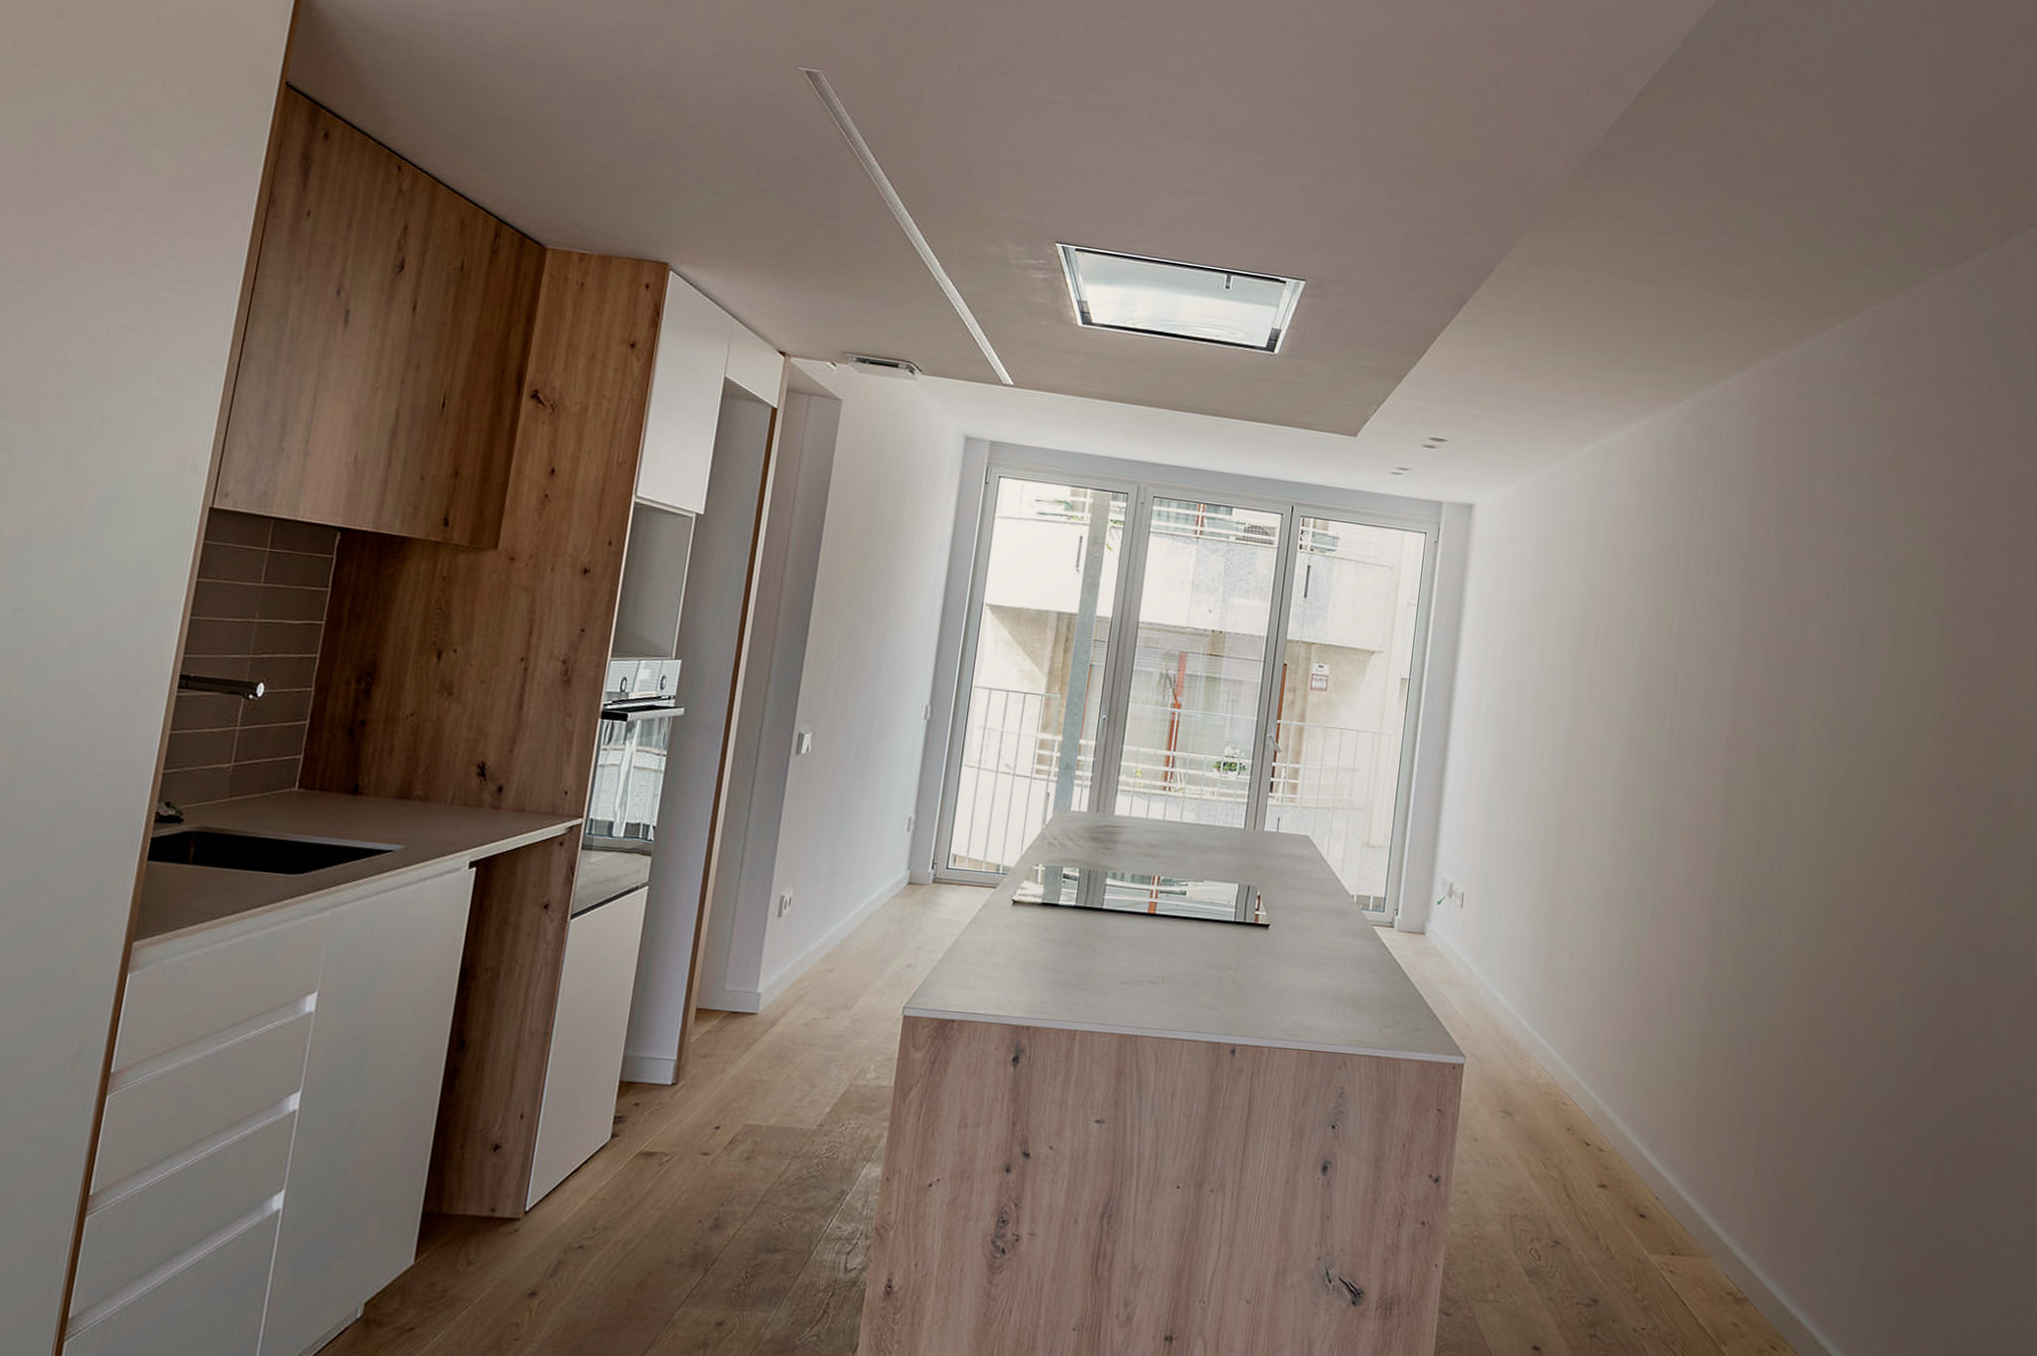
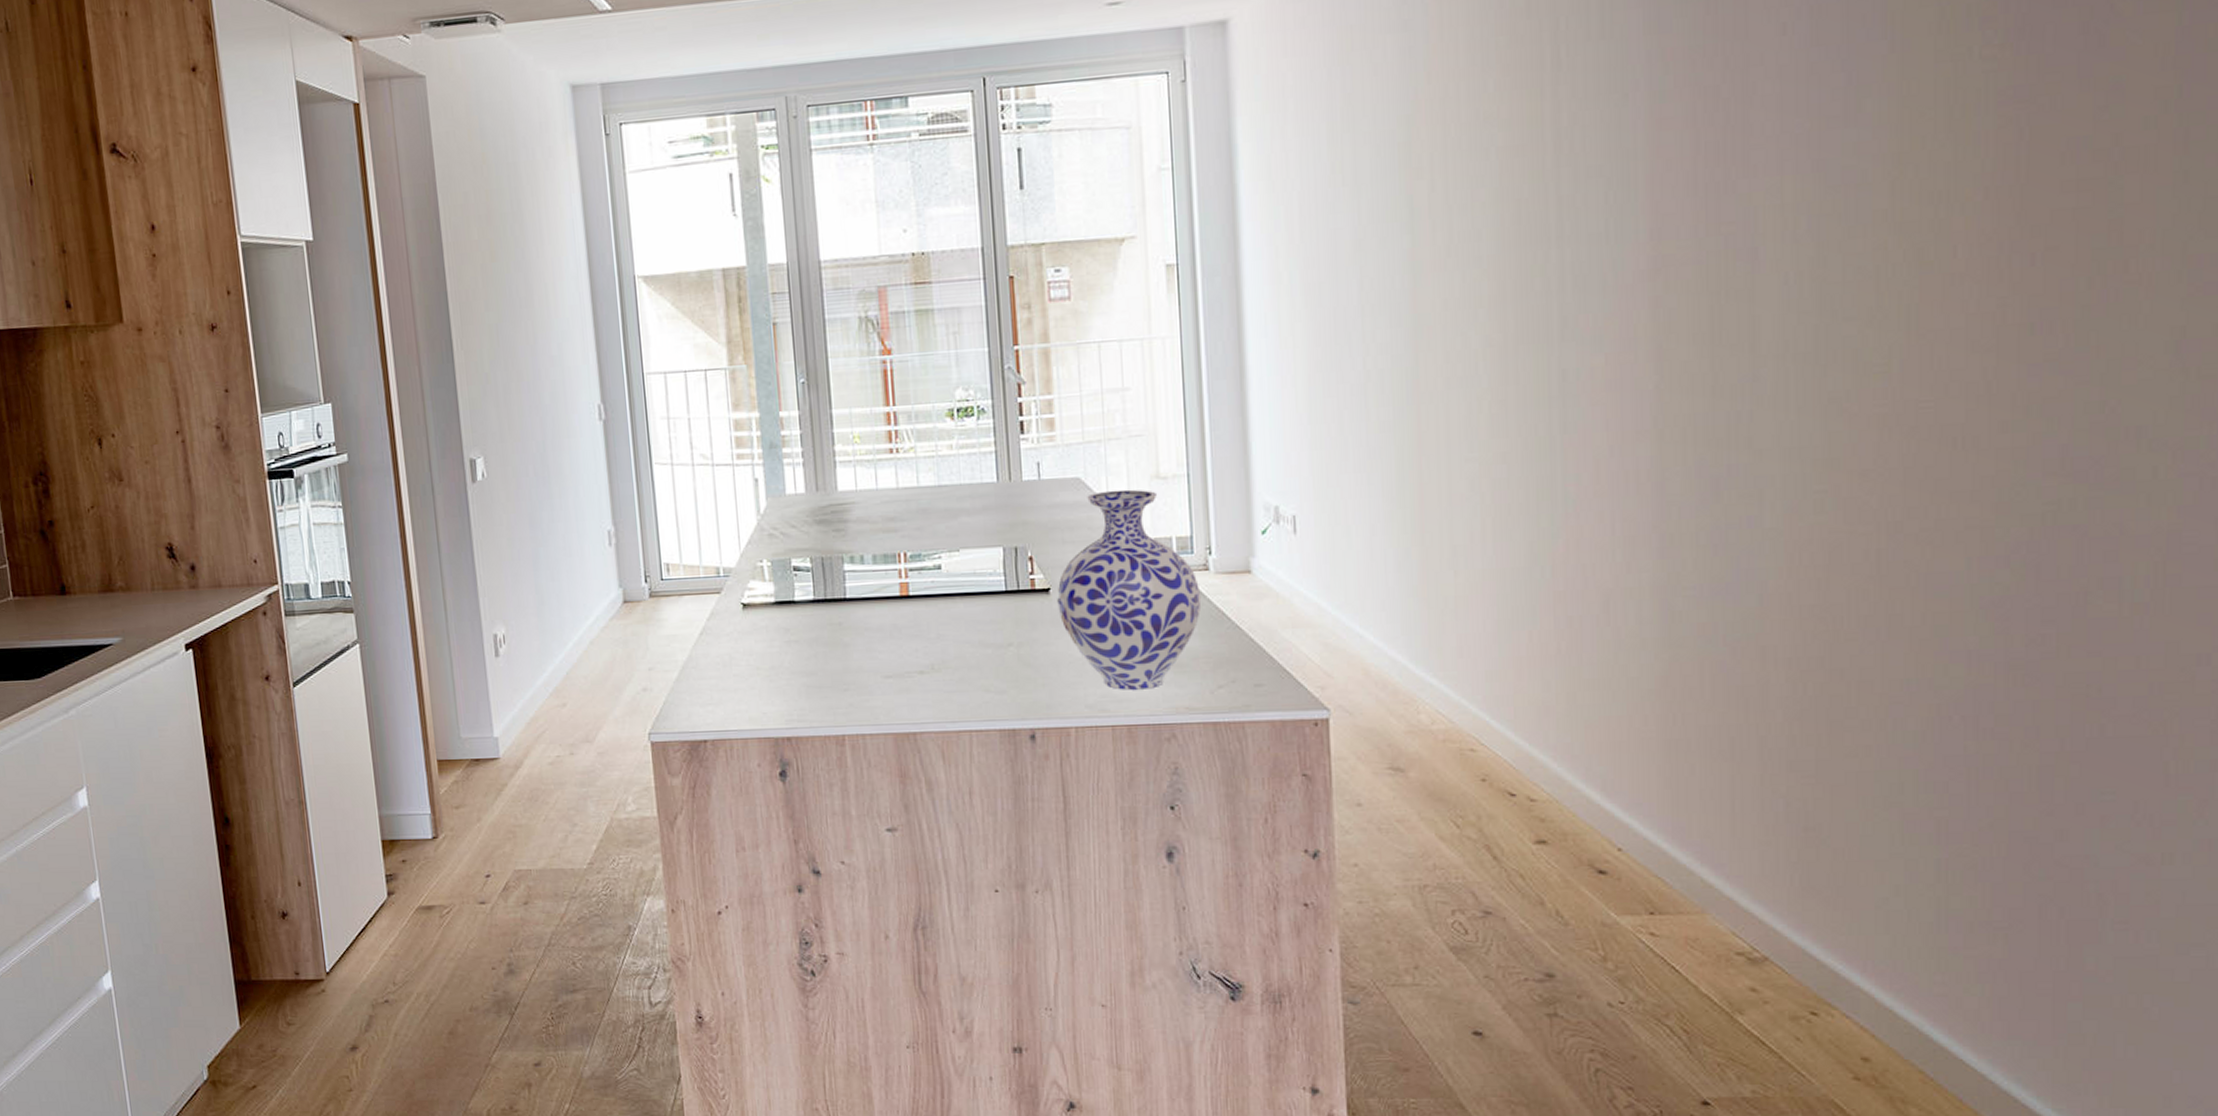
vase: none [1272,850,1385,1022] -> present [1057,489,1202,690]

